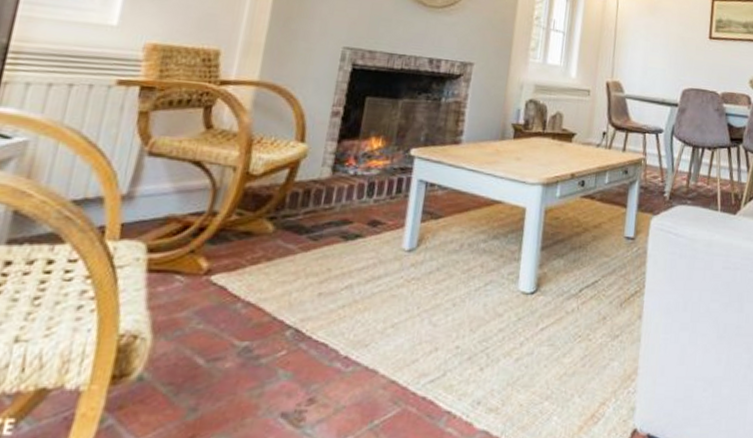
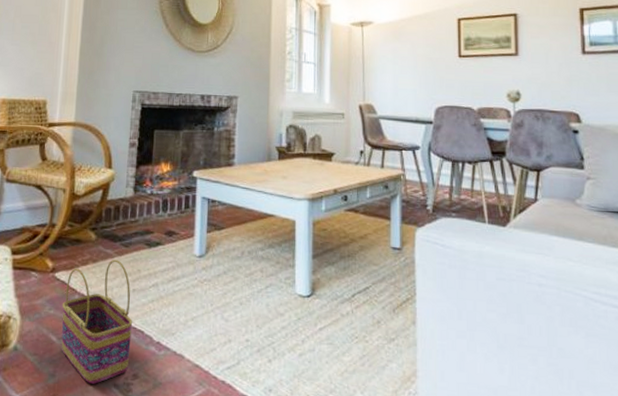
basket: none [210,256,316,416] -> present [61,259,133,384]

